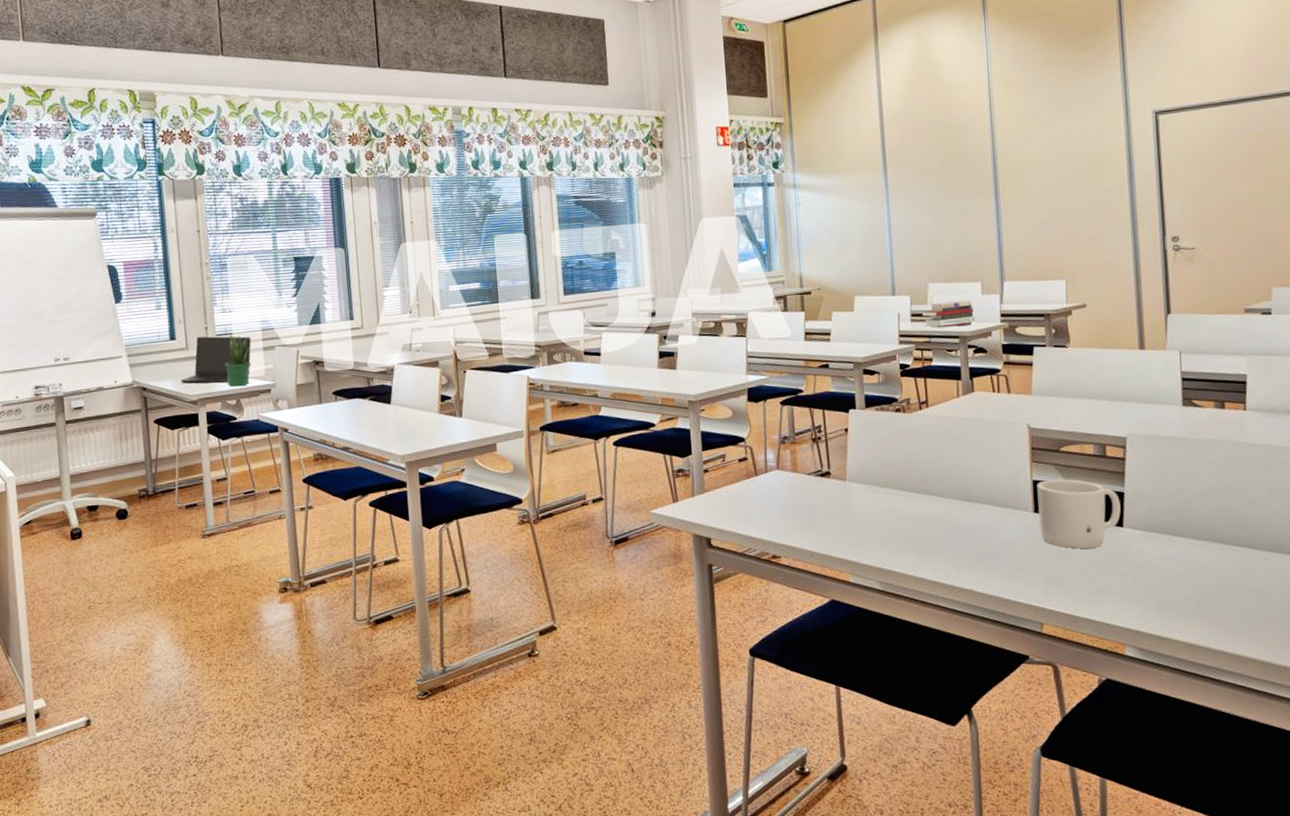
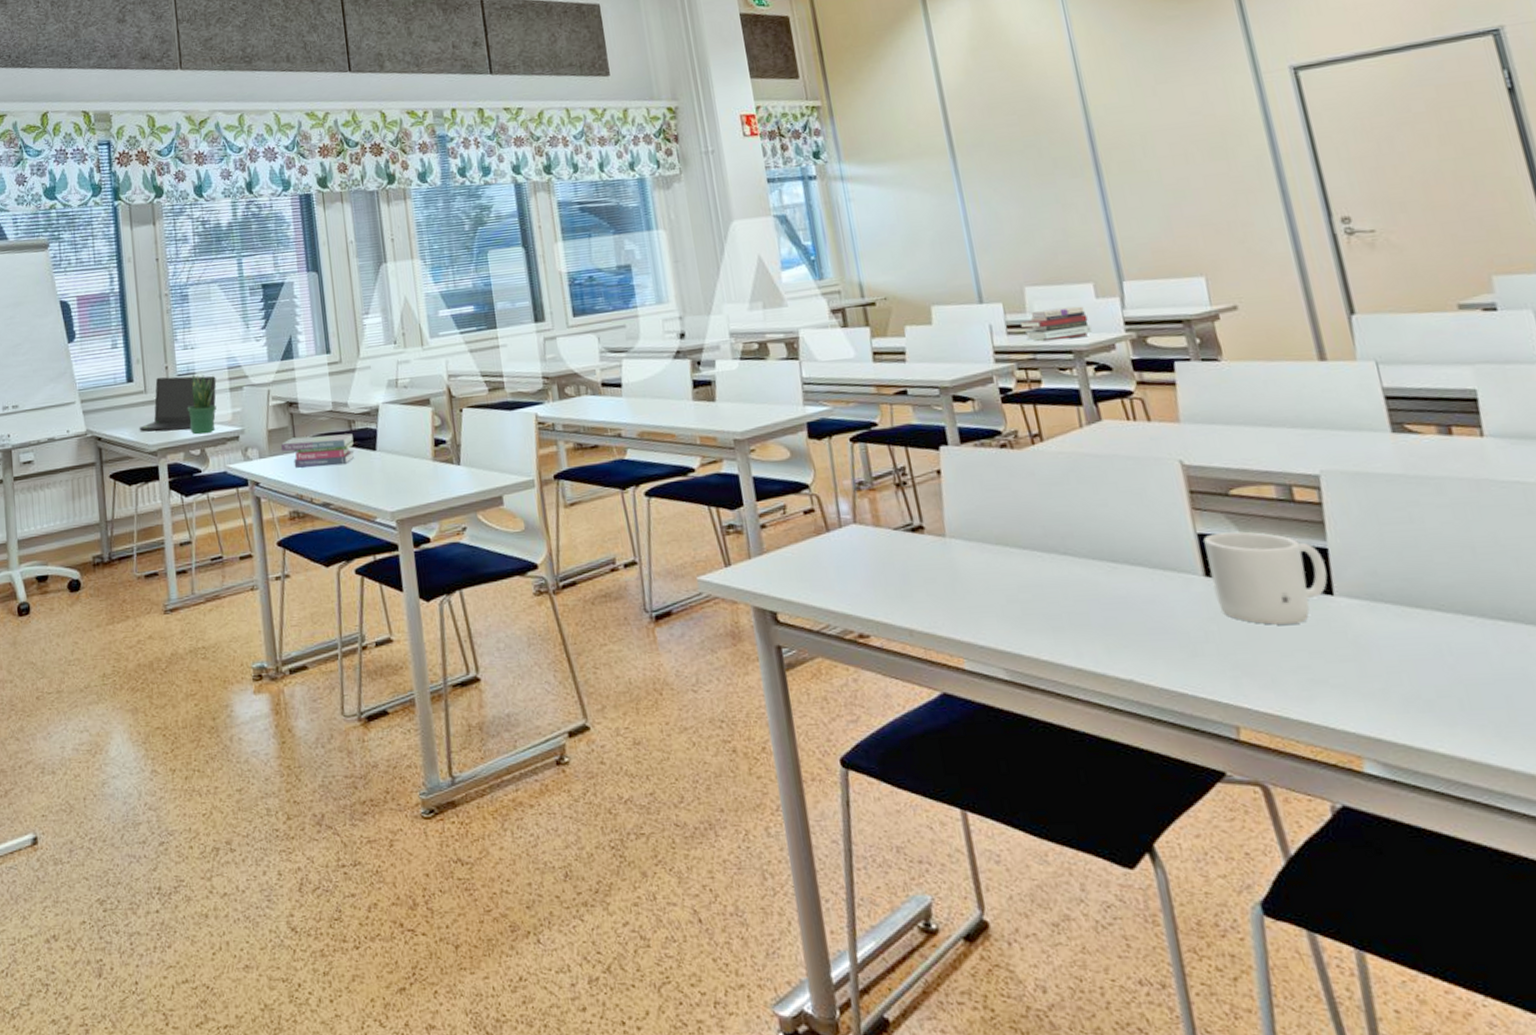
books: none [308,389,371,417] -> present [281,433,354,468]

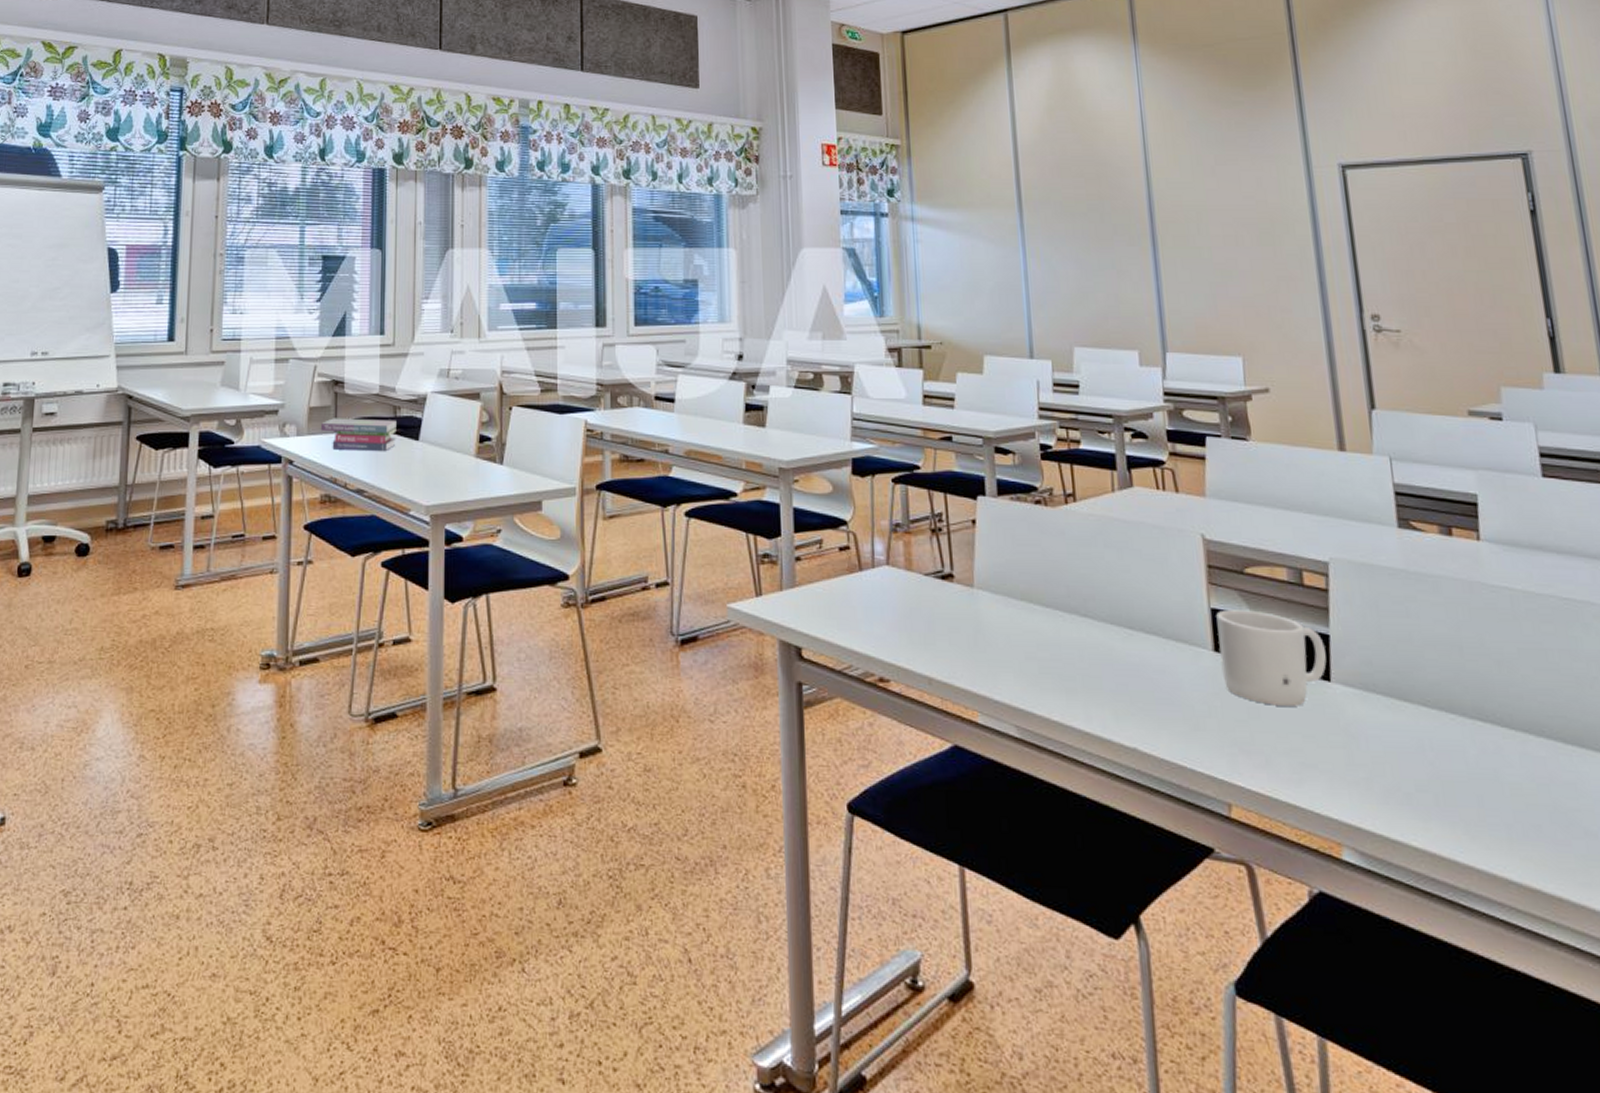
laptop: present [139,376,217,432] -> none [174,339,262,398]
planter: present [187,374,217,435] -> none [227,341,262,404]
books: present [1020,306,1092,342] -> none [1067,371,1133,403]

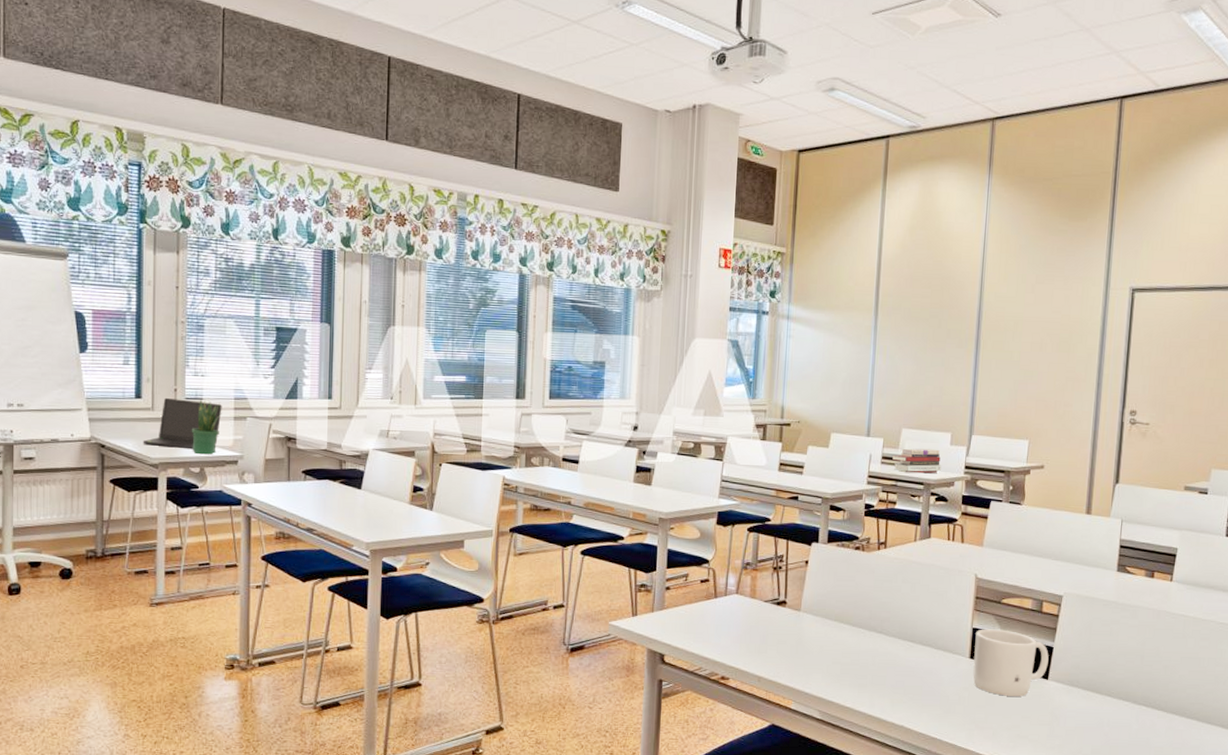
laptop: none [174,339,262,398] -> present [143,397,222,450]
planter: none [227,341,262,404] -> present [191,400,222,455]
books: present [321,418,397,452] -> none [276,469,342,498]
books: none [1067,371,1133,403] -> present [892,448,941,474]

